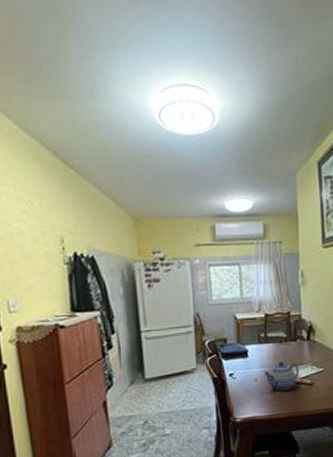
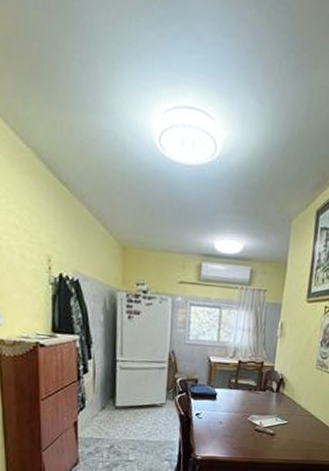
teapot: present [264,361,299,391] -> none [230,409,264,437]

